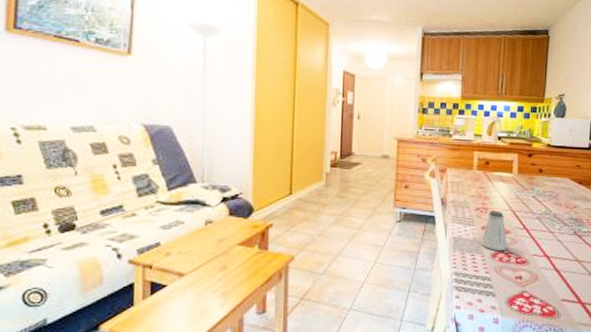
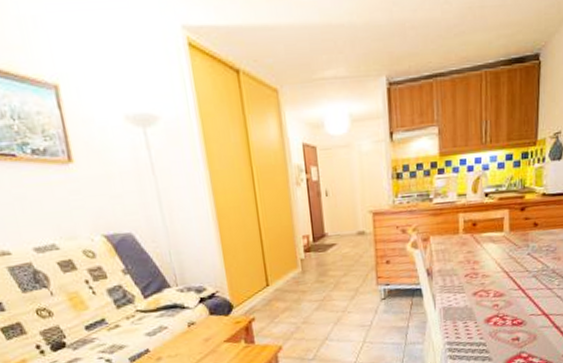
saltshaker: present [480,211,508,251] -> none [472,274,502,316]

